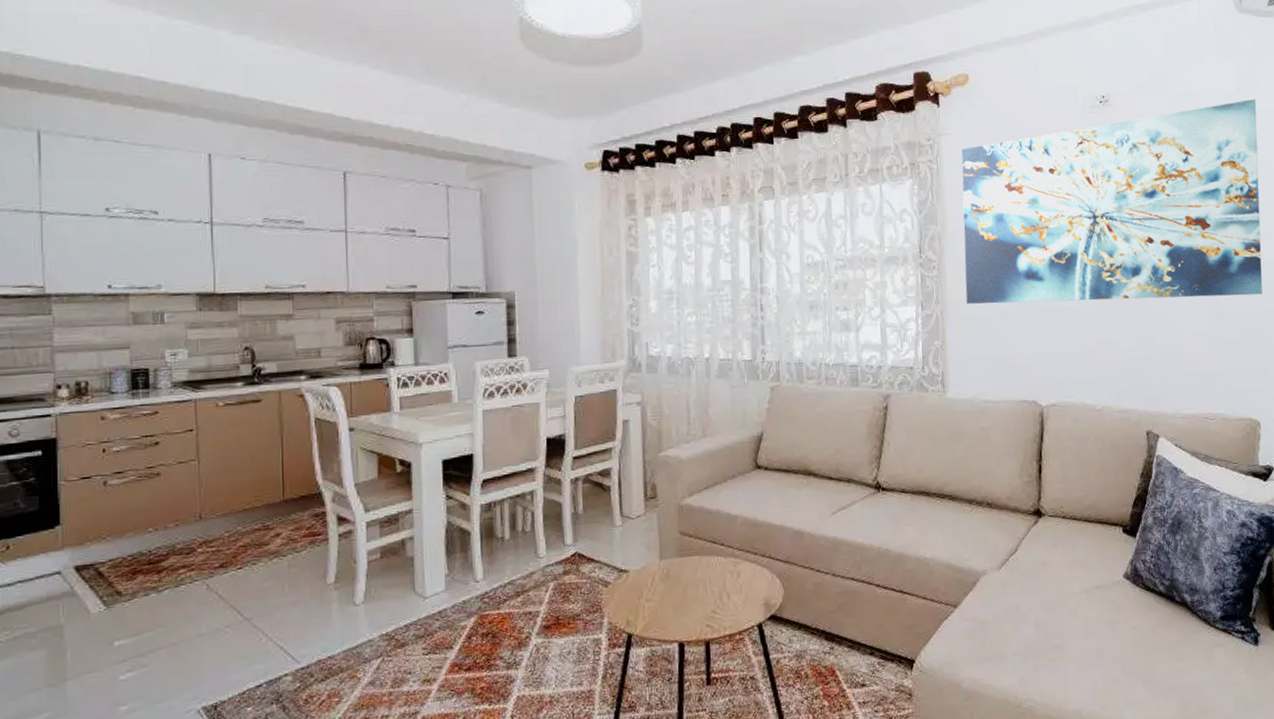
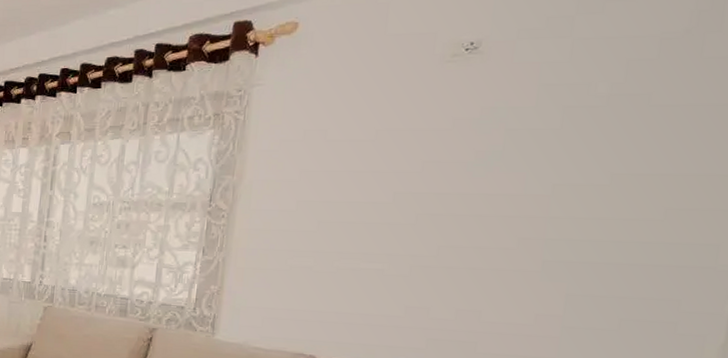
wall art: present [961,99,1263,304] -> none [253,43,715,280]

